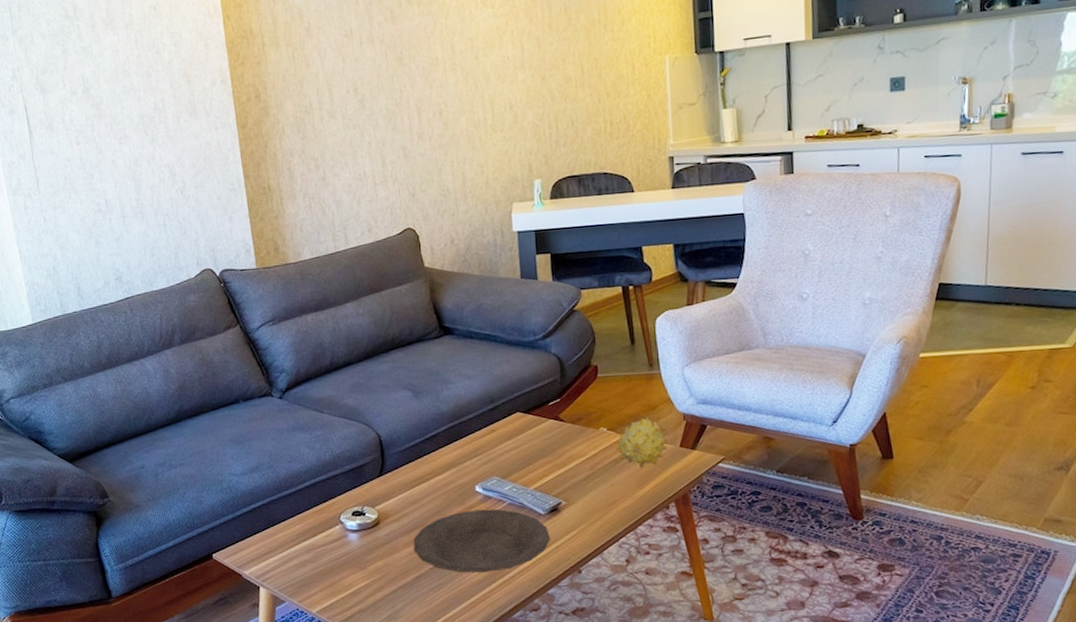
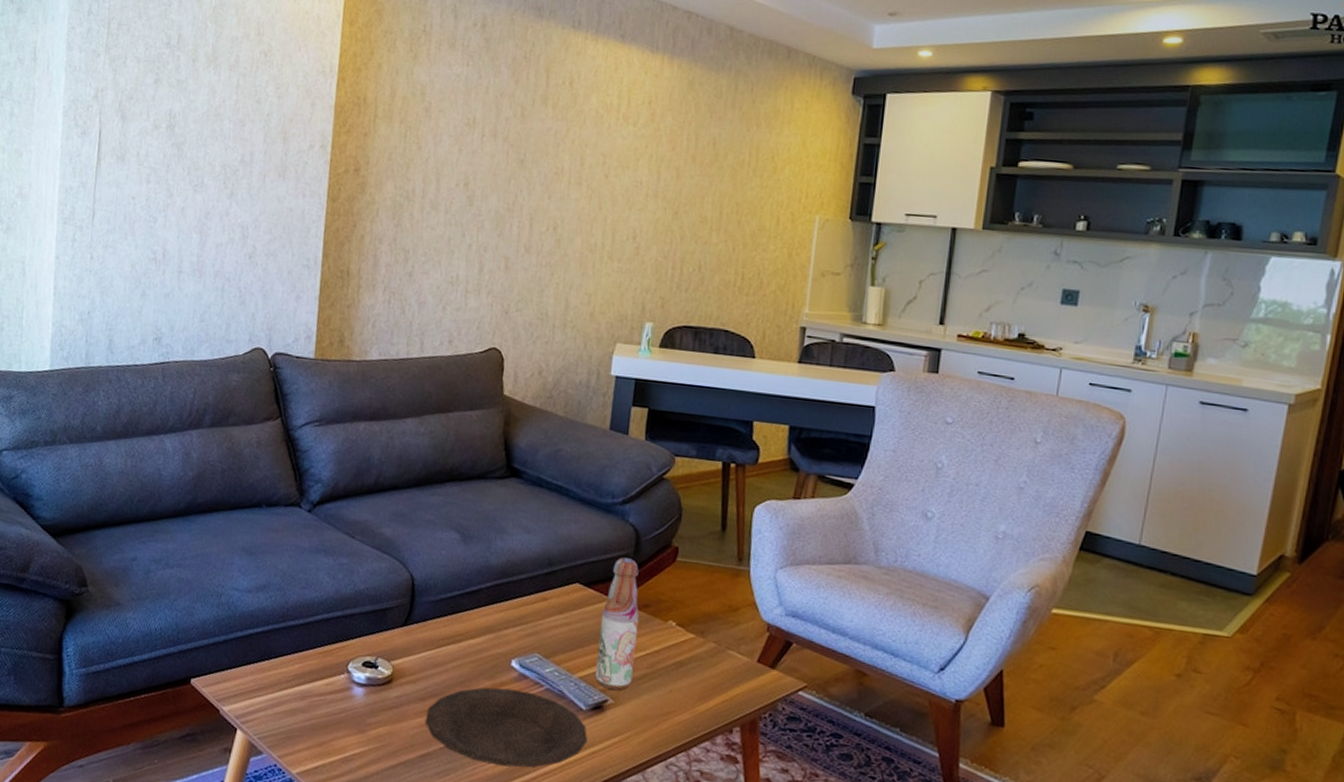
bottle: none [543,383,578,493] -> present [595,557,640,690]
fruit: present [615,417,668,467] -> none [682,618,744,678]

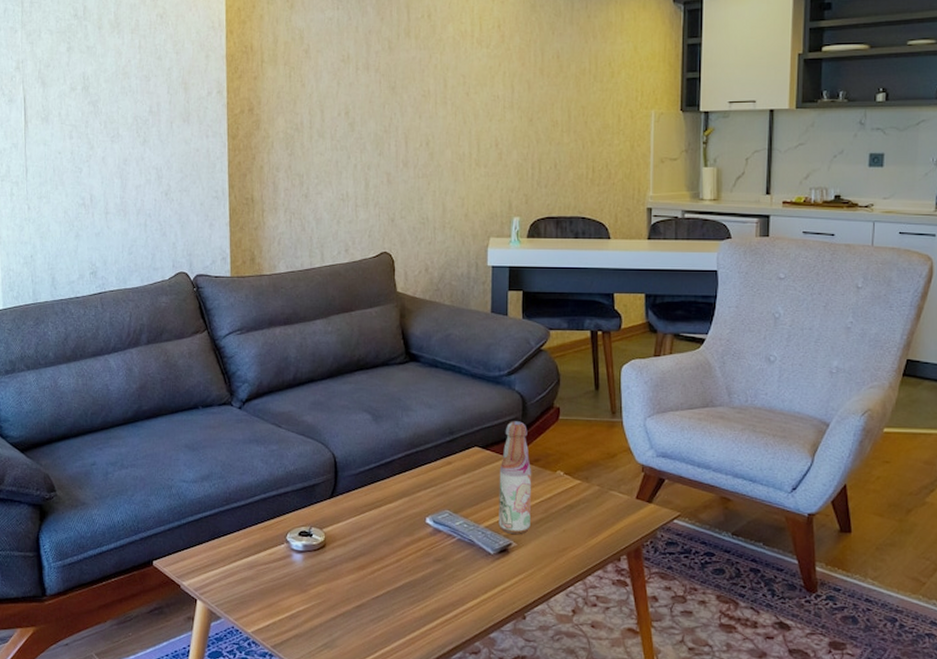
plate: present [425,687,587,768] -> none [357,542,497,609]

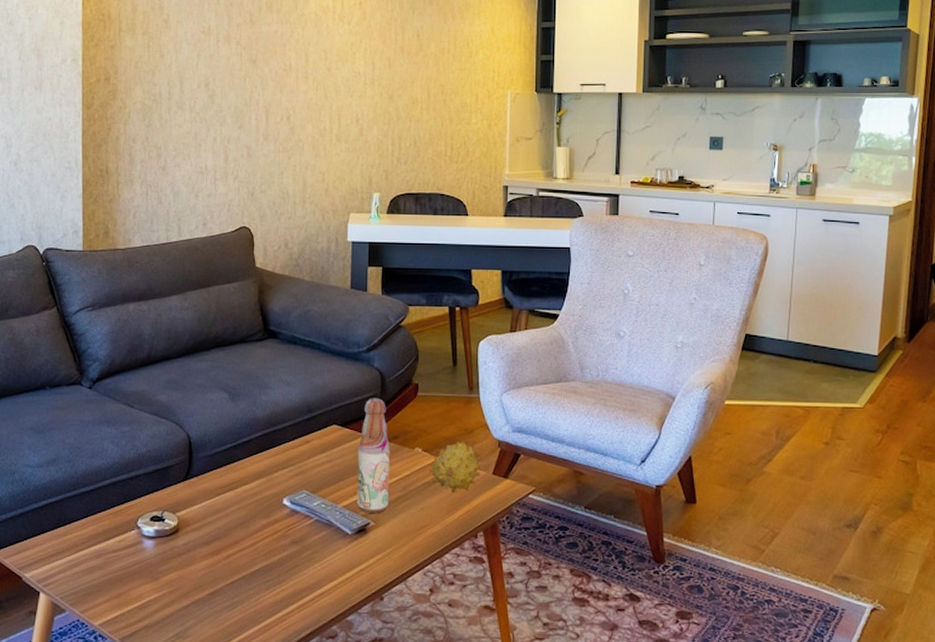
fruit: none [570,464,624,516] -> present [428,441,481,492]

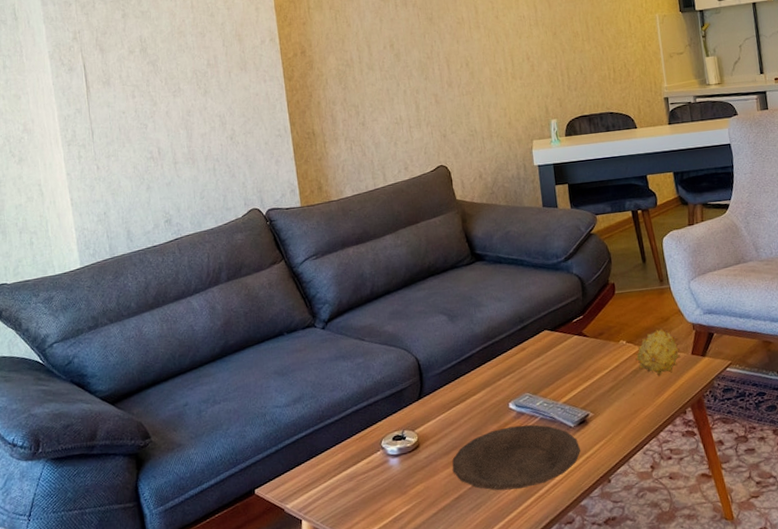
plate: none [211,524,355,594] -> present [452,424,580,491]
bottle: present [357,398,391,513] -> none [569,301,604,405]

